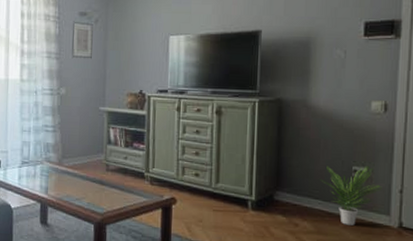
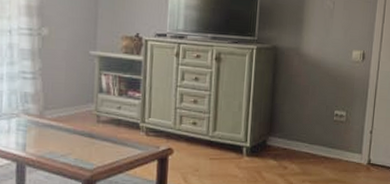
potted plant: present [319,166,382,225] -> none [307,110,357,165]

